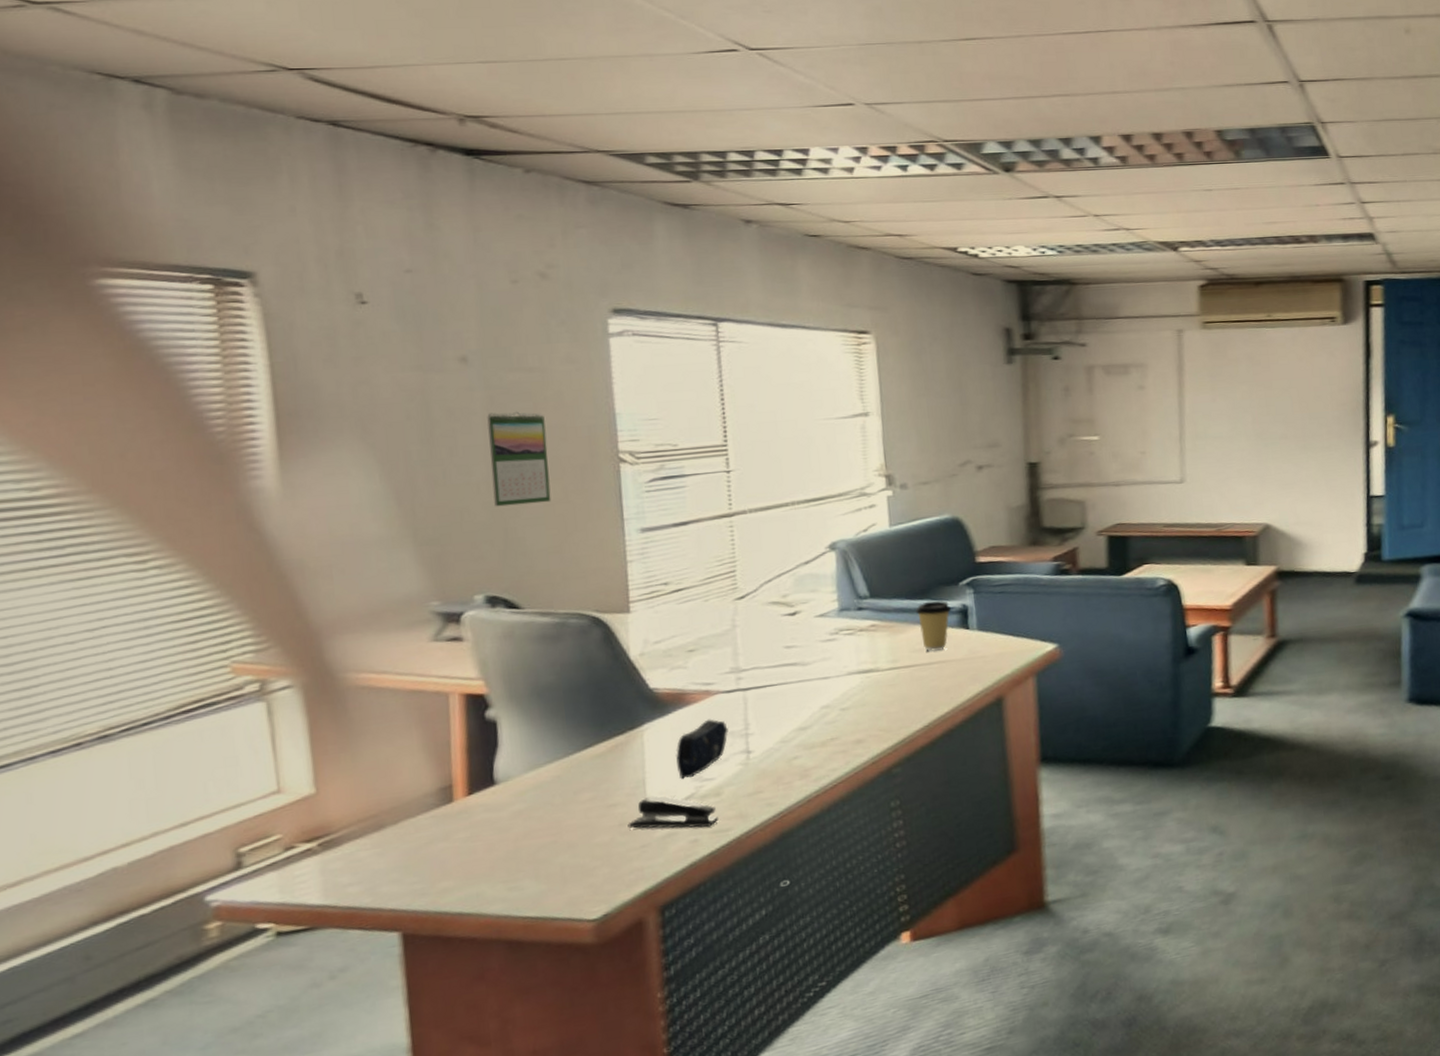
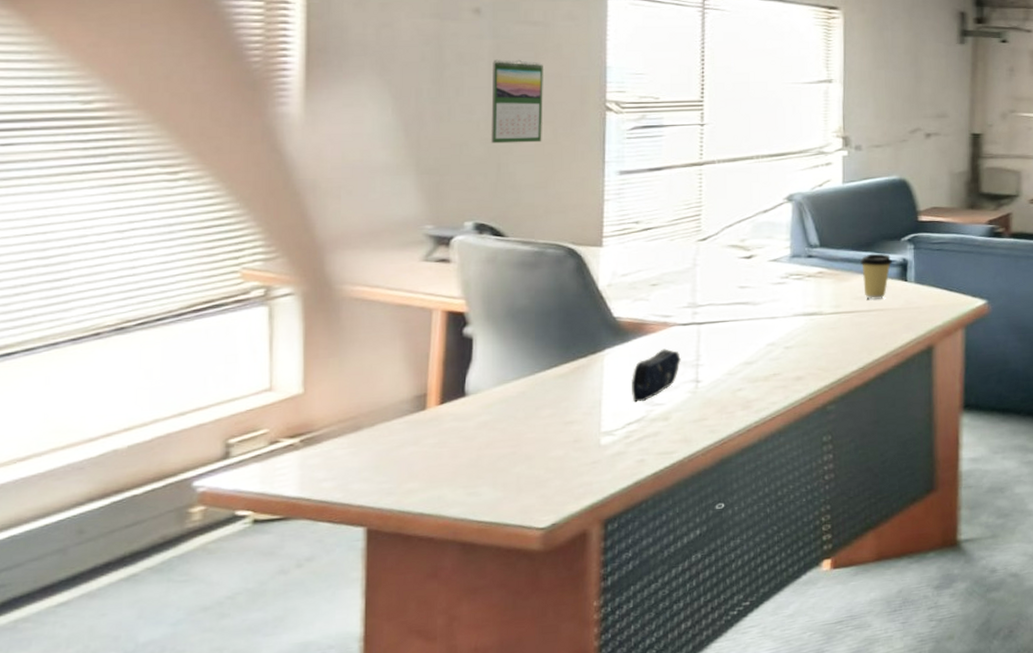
stapler: present [627,795,718,829] -> none [582,416,664,449]

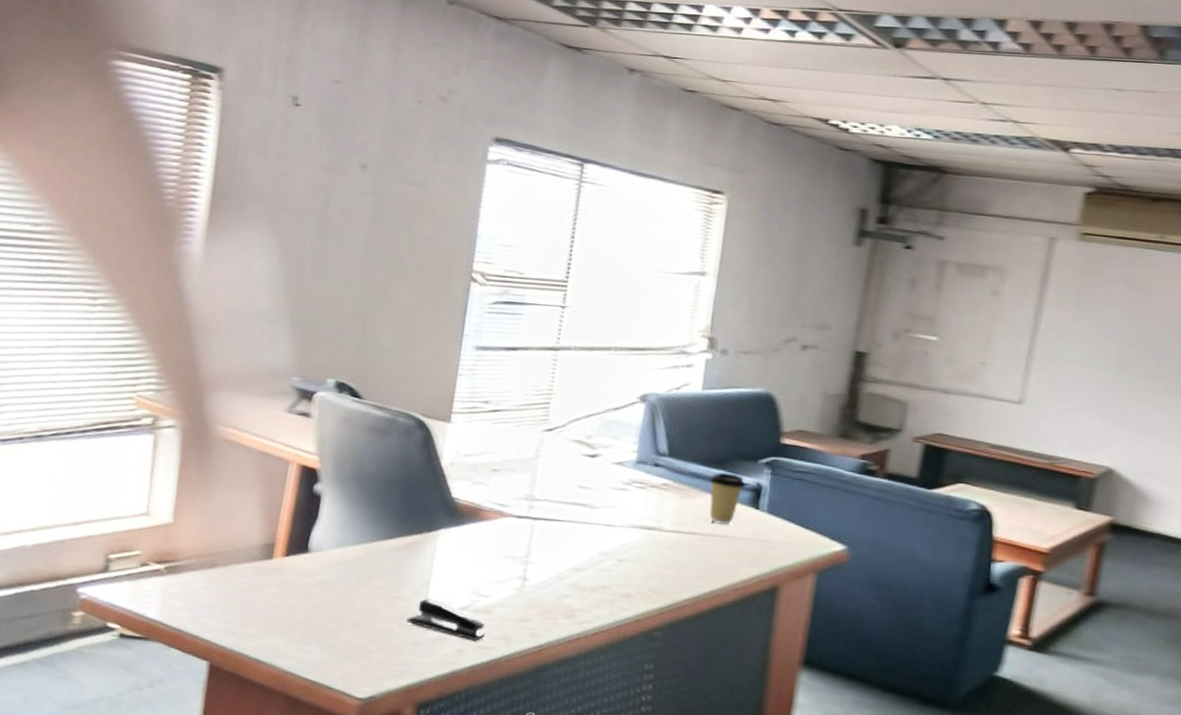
calendar: present [491,59,543,144] -> none [360,217,418,307]
stapler: none [582,416,664,449] -> present [406,597,485,642]
pencil case: present [632,348,681,403] -> none [459,538,512,591]

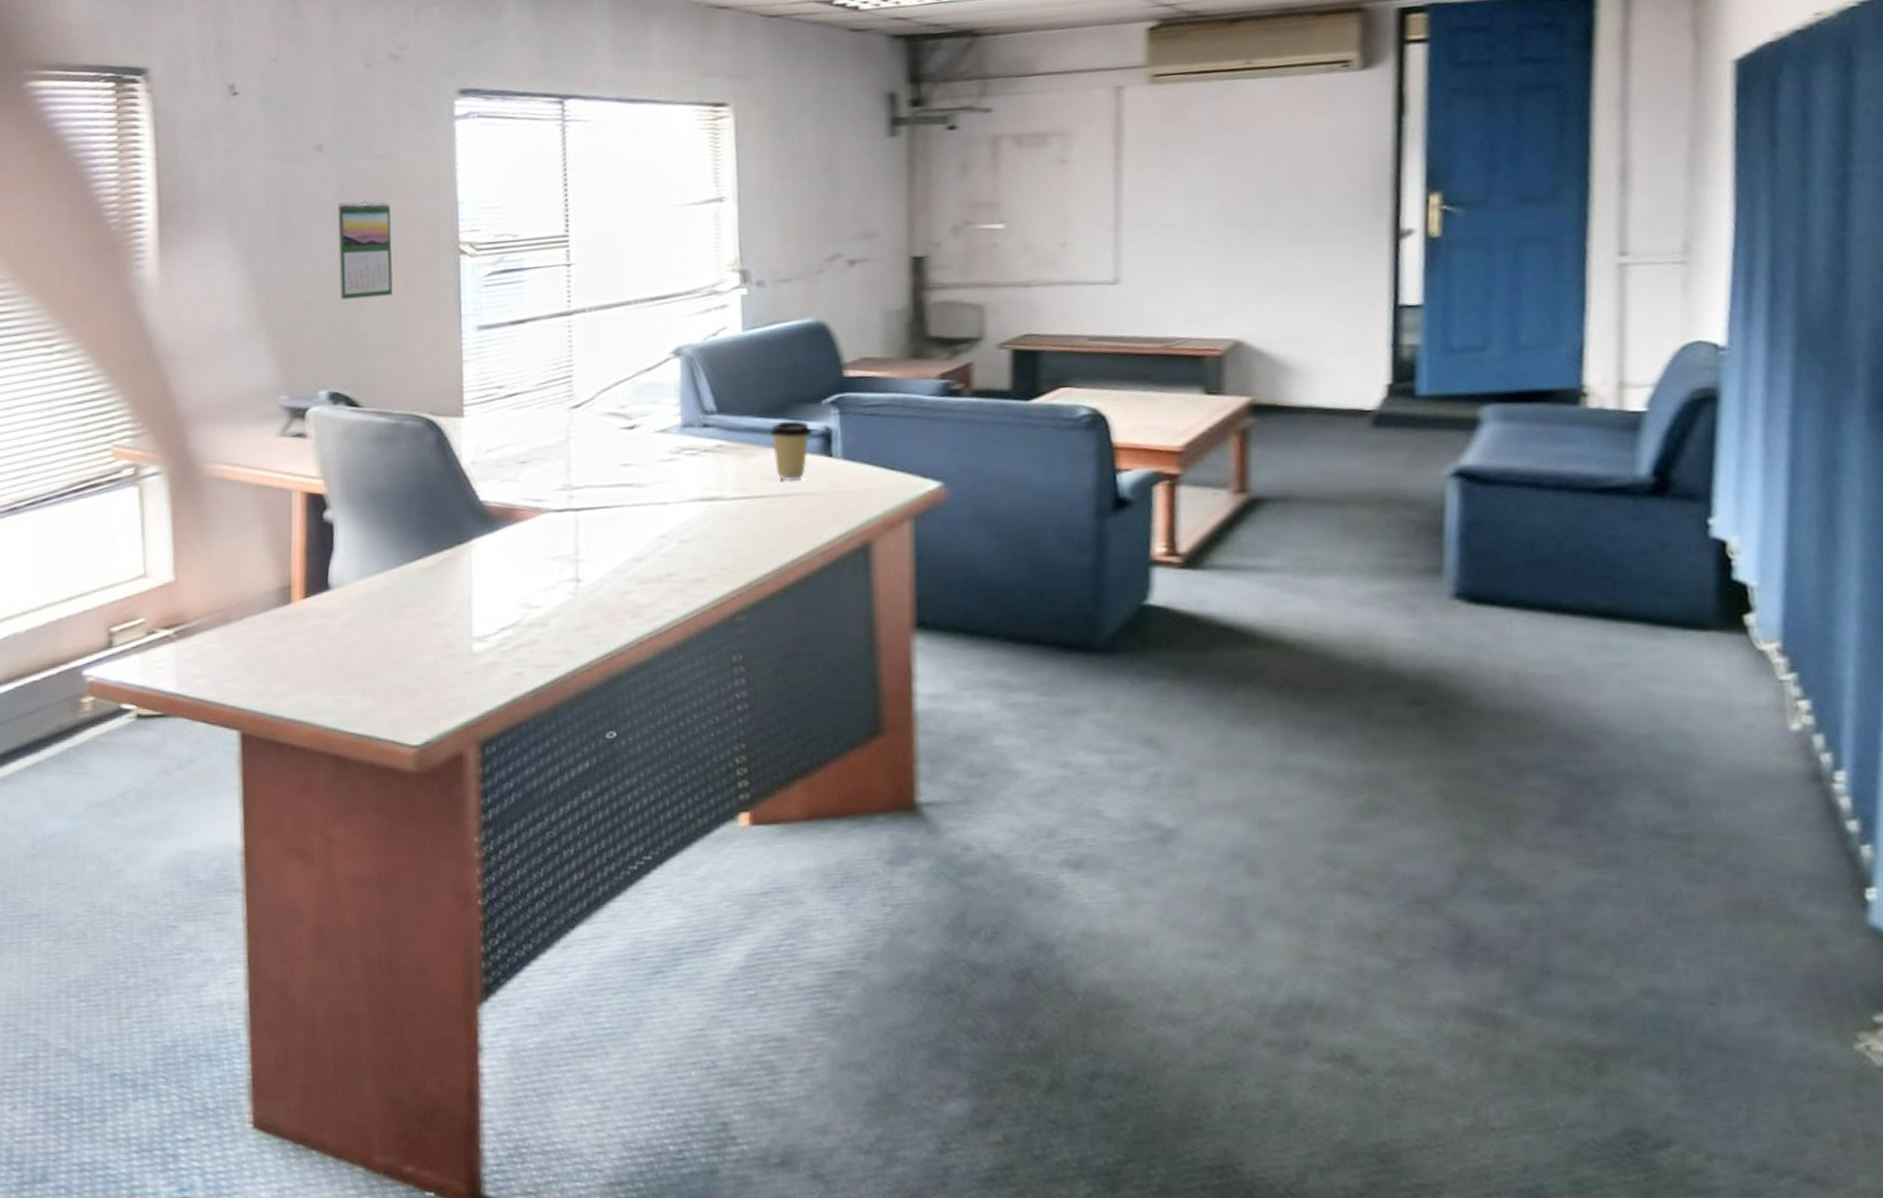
calendar: none [360,217,418,307] -> present [338,200,393,300]
stapler: present [406,597,485,642] -> none [452,618,544,661]

